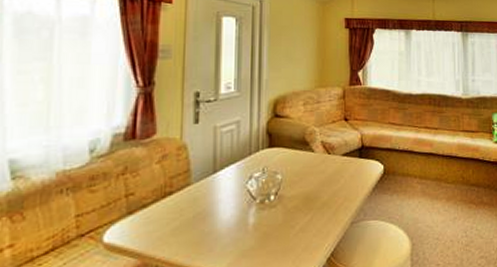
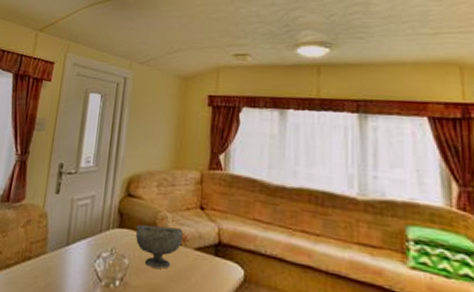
decorative bowl: none [286,140,330,178] -> present [135,225,183,269]

